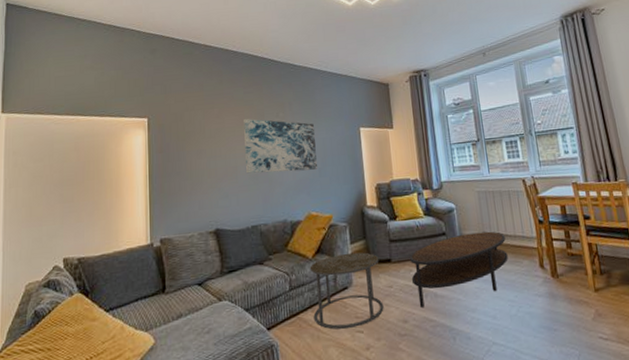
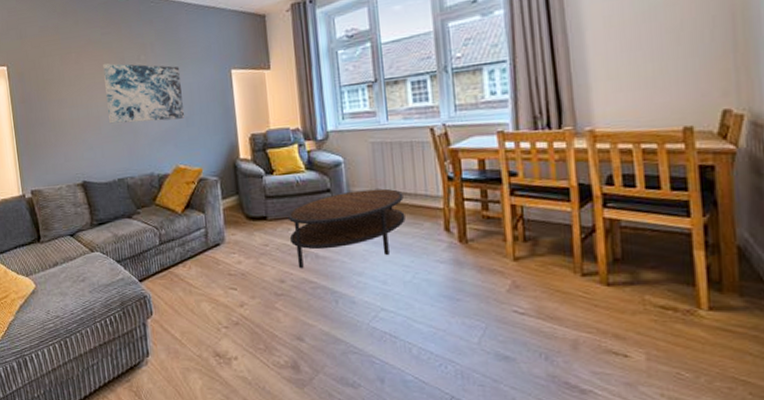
side table: present [309,252,384,330] -> none [179,208,259,286]

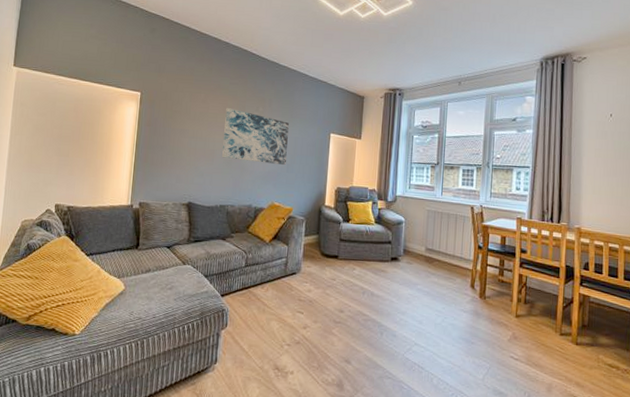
coffee table: present [287,188,406,269] -> none [353,245,445,303]

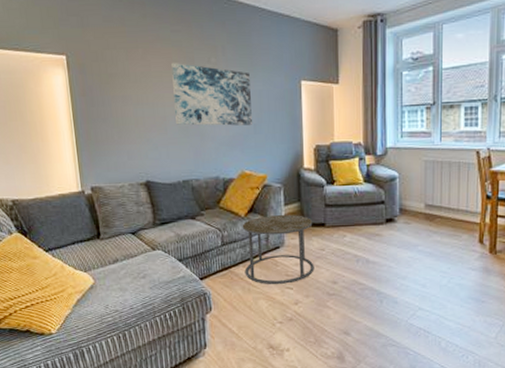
side table: none [262,243,328,309] -> present [242,215,315,285]

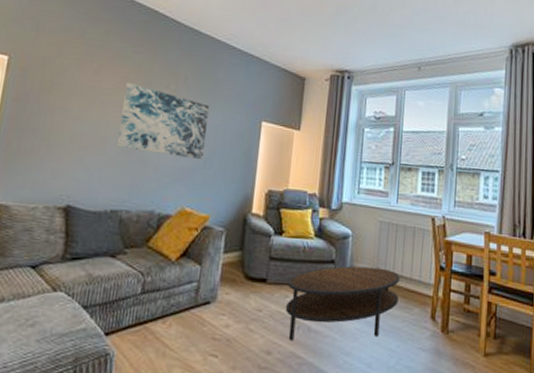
side table: present [242,215,315,285] -> none [162,262,253,351]
coffee table: none [344,203,447,272] -> present [285,266,400,342]

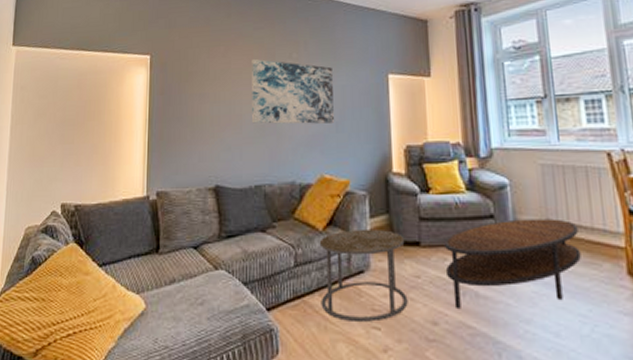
side table: none [162,262,253,351] -> present [319,230,408,323]

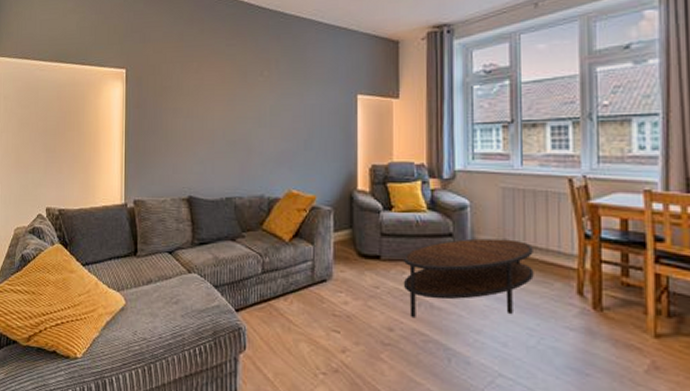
wall art: present [252,58,334,124] -> none [224,75,302,141]
side table: present [319,230,408,323] -> none [285,242,367,327]

